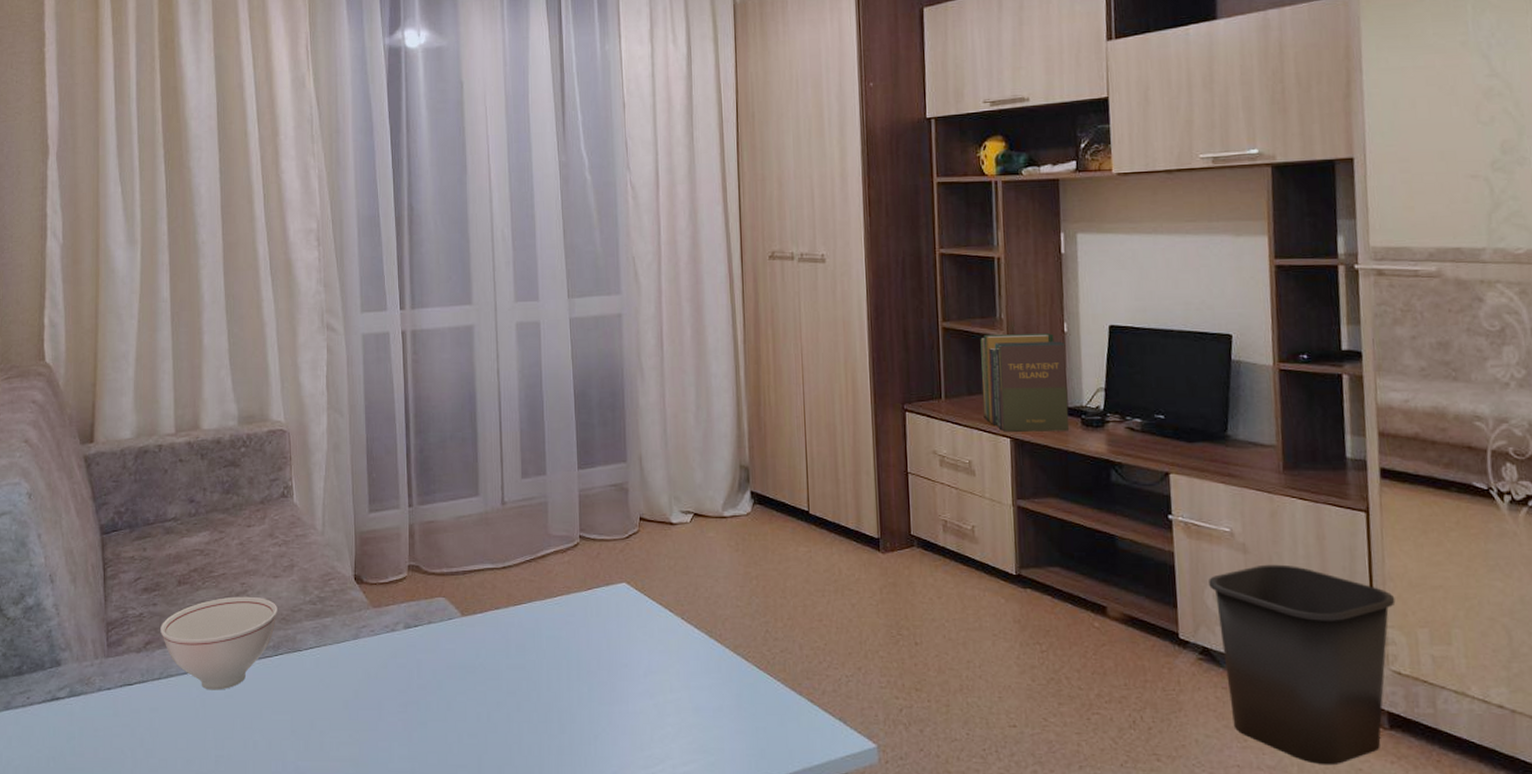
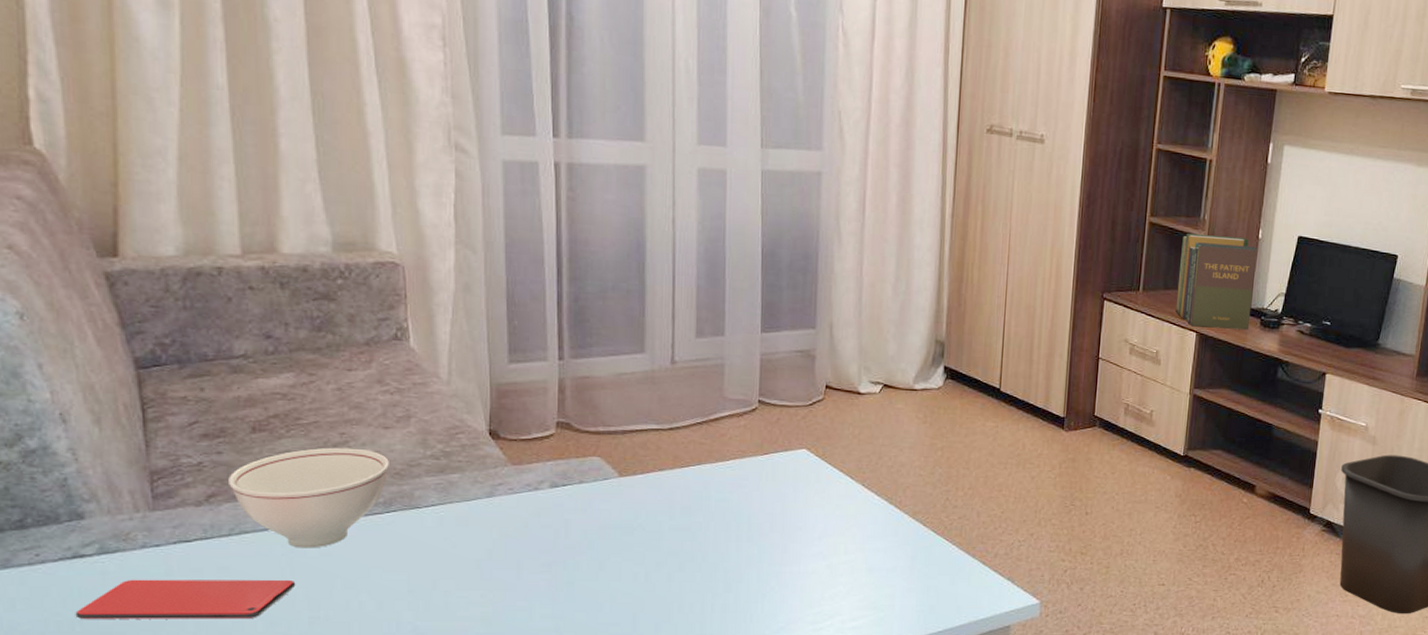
phone: none [50,719,207,757] -> present [75,579,296,619]

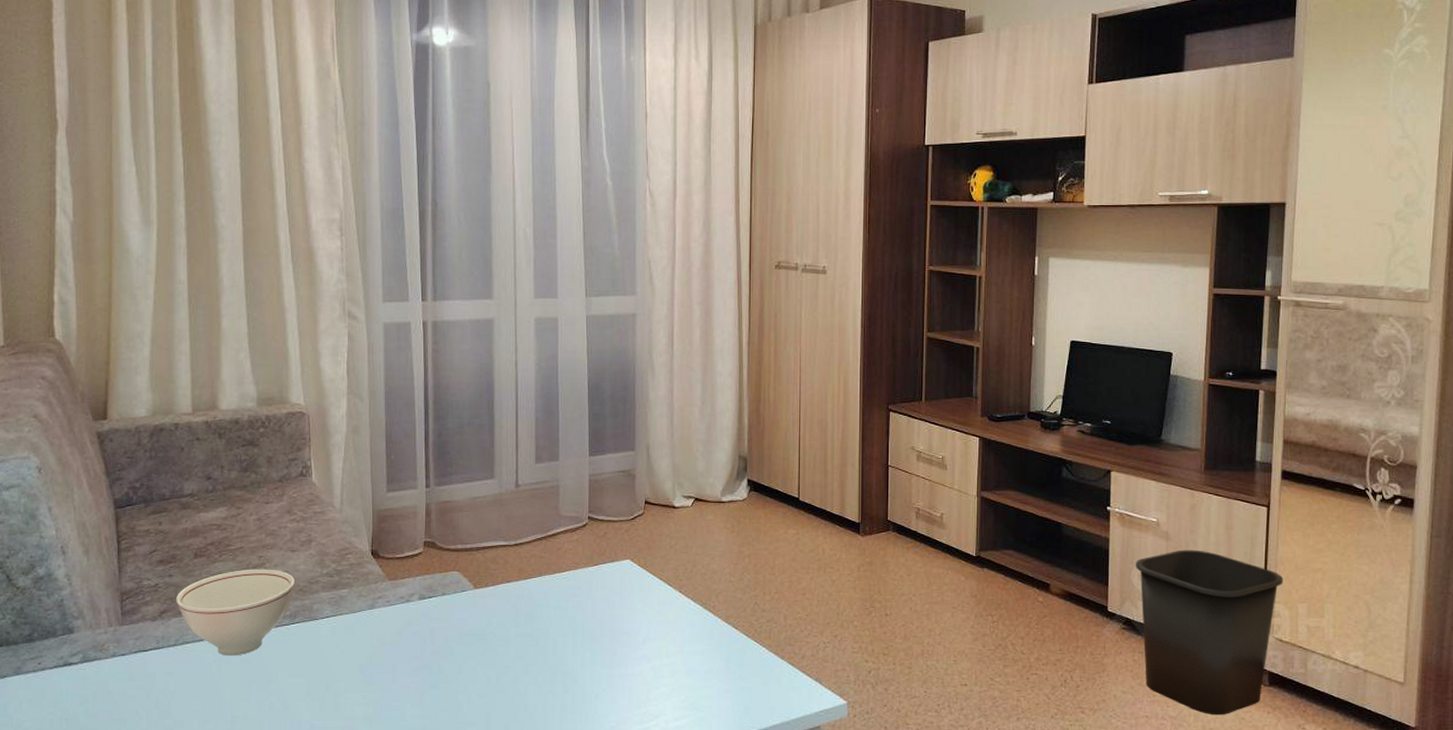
phone: present [75,579,296,619] -> none [63,683,223,718]
books: present [1175,233,1258,330] -> none [957,344,1032,432]

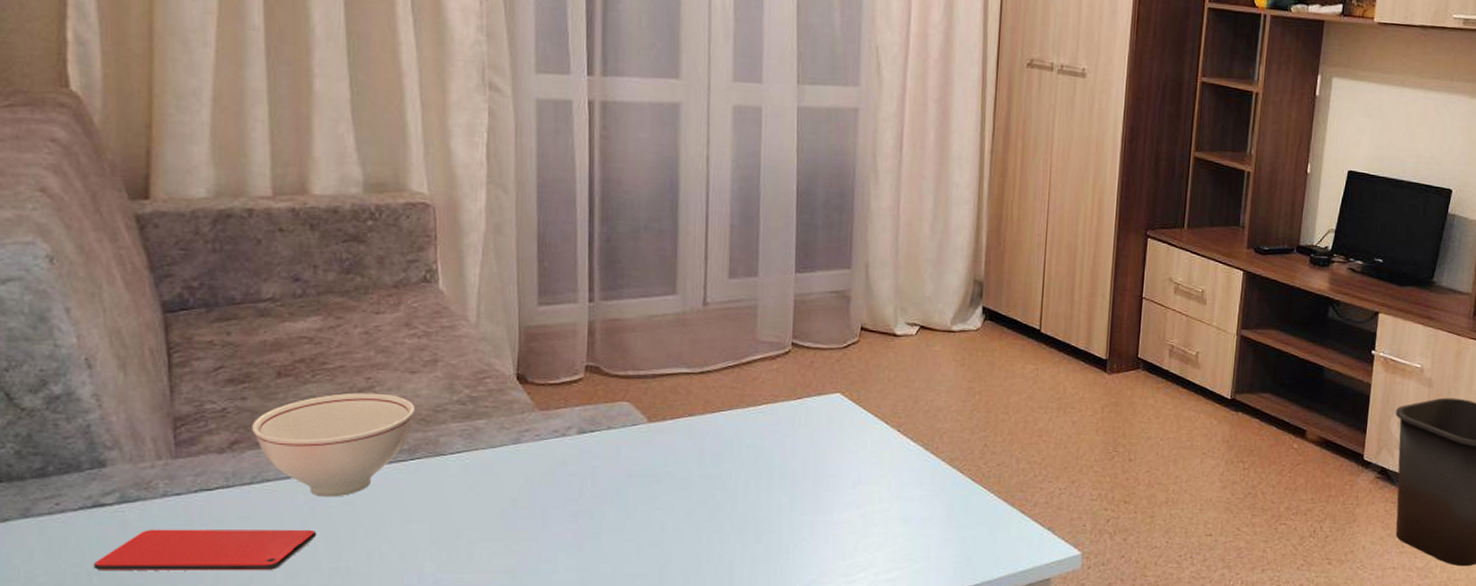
phone: none [63,683,223,718] -> present [93,529,317,571]

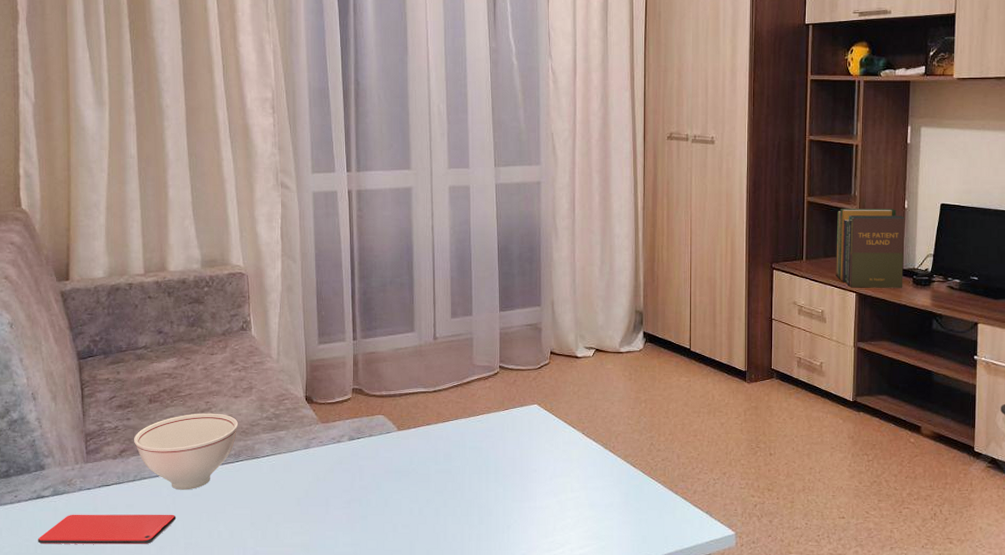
books: none [1221,168,1307,268] -> present [836,208,905,288]

